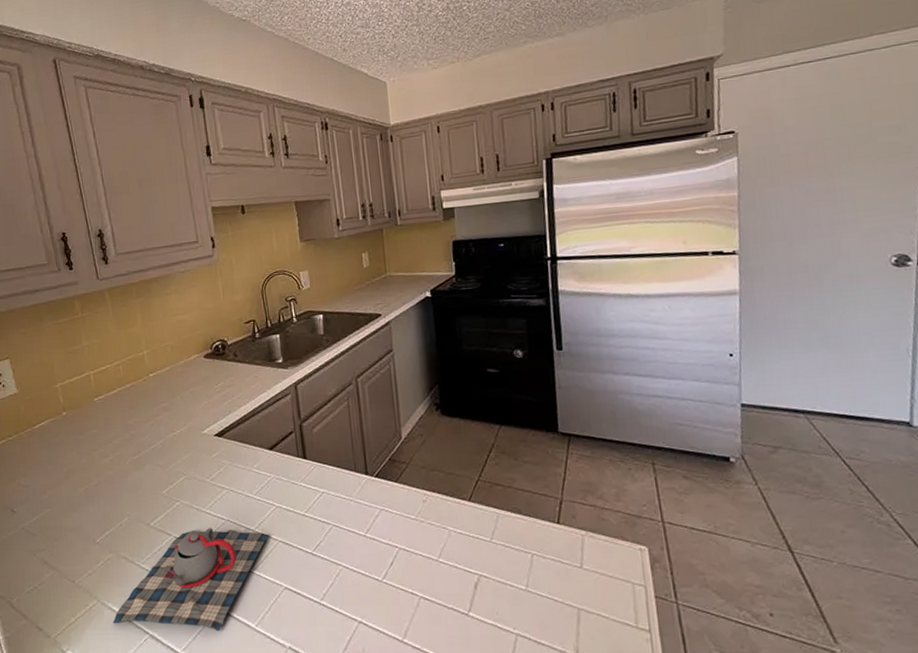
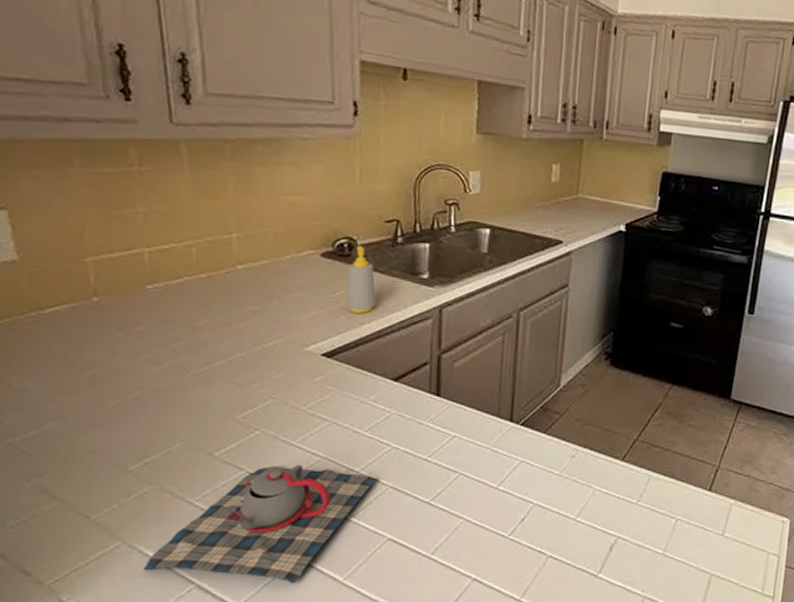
soap bottle: none [224,344,247,398] -> present [346,245,376,313]

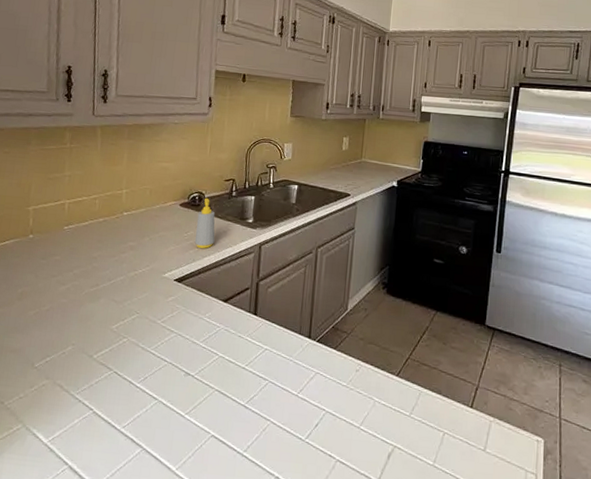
teapot: present [143,465,378,584] -> none [33,368,208,471]

